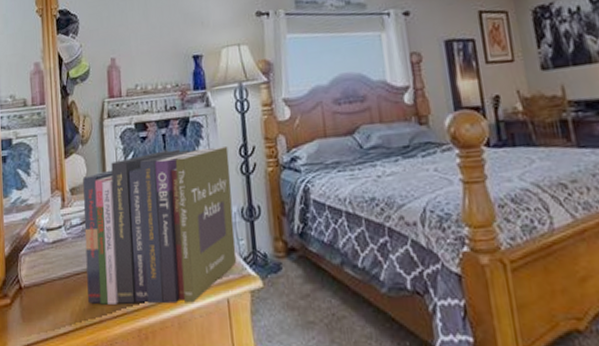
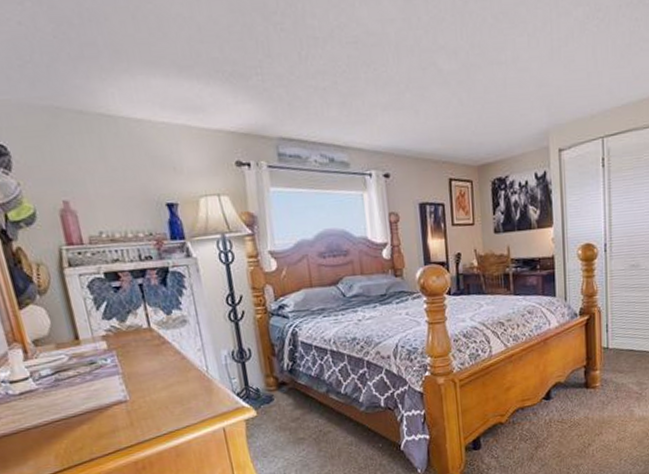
books: present [83,145,237,305] -> none [47,295,231,446]

